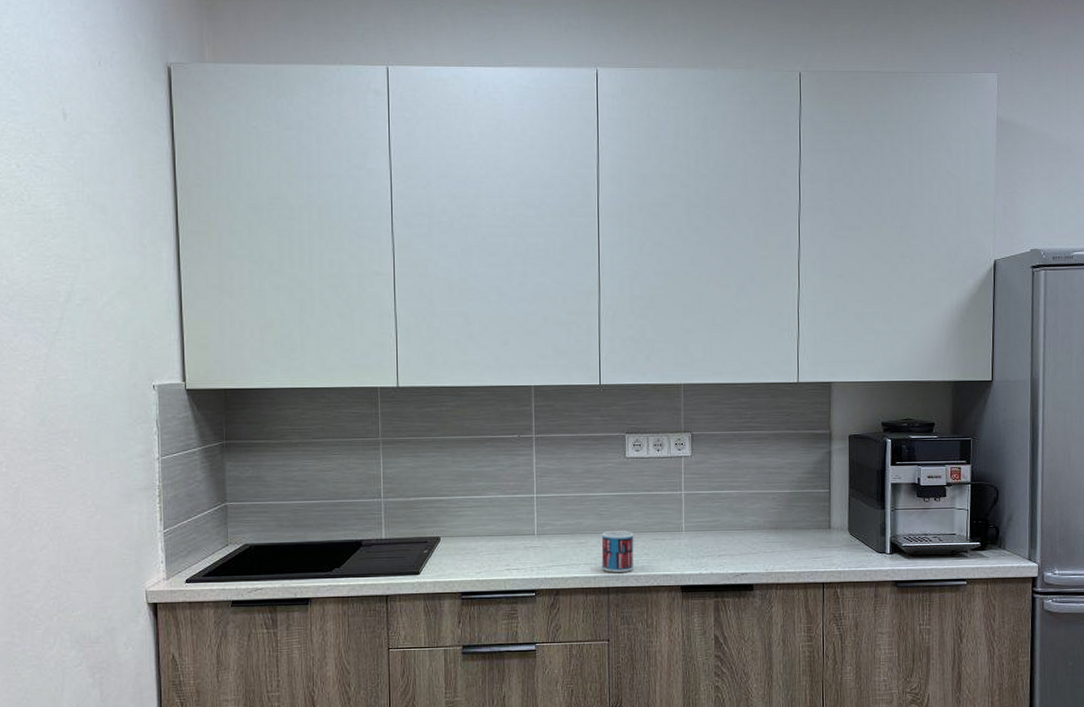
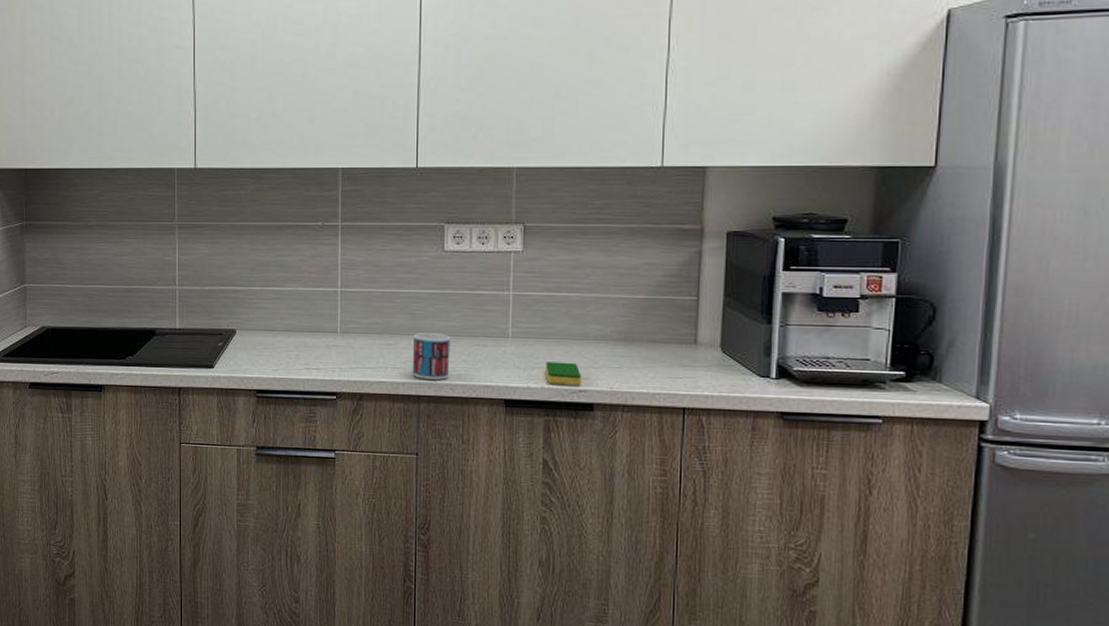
dish sponge: none [714,550,743,570] -> present [546,362,581,386]

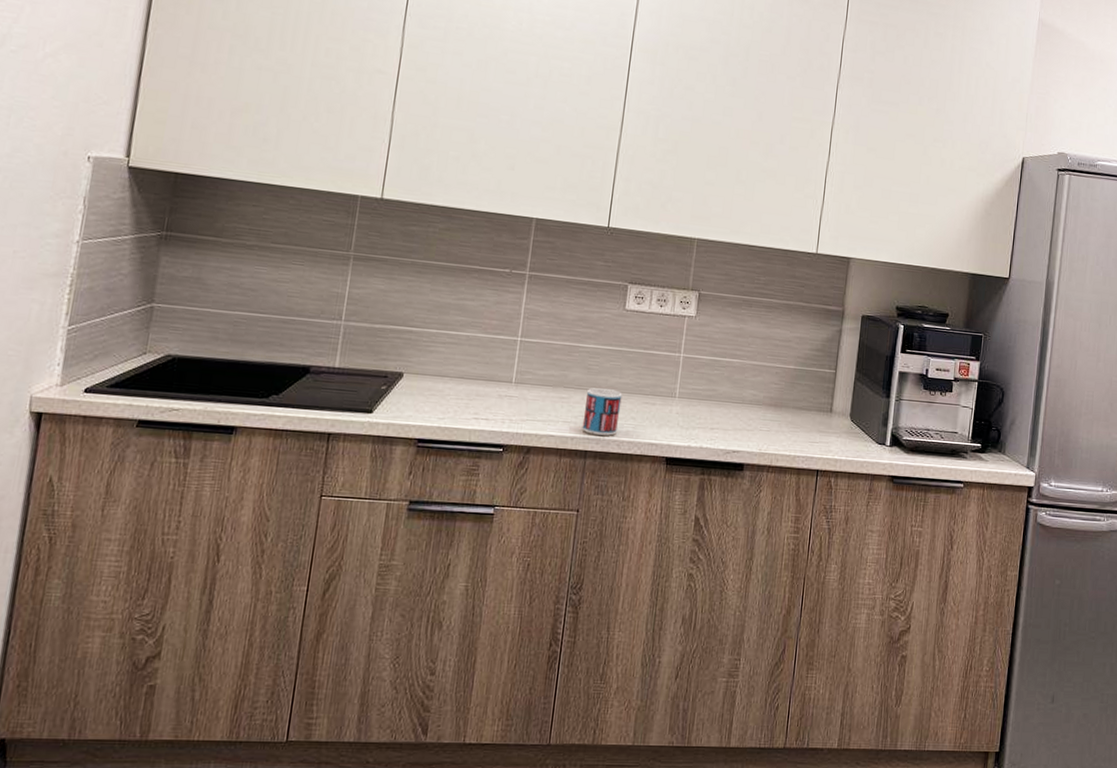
dish sponge: present [546,362,581,386] -> none [705,422,736,447]

